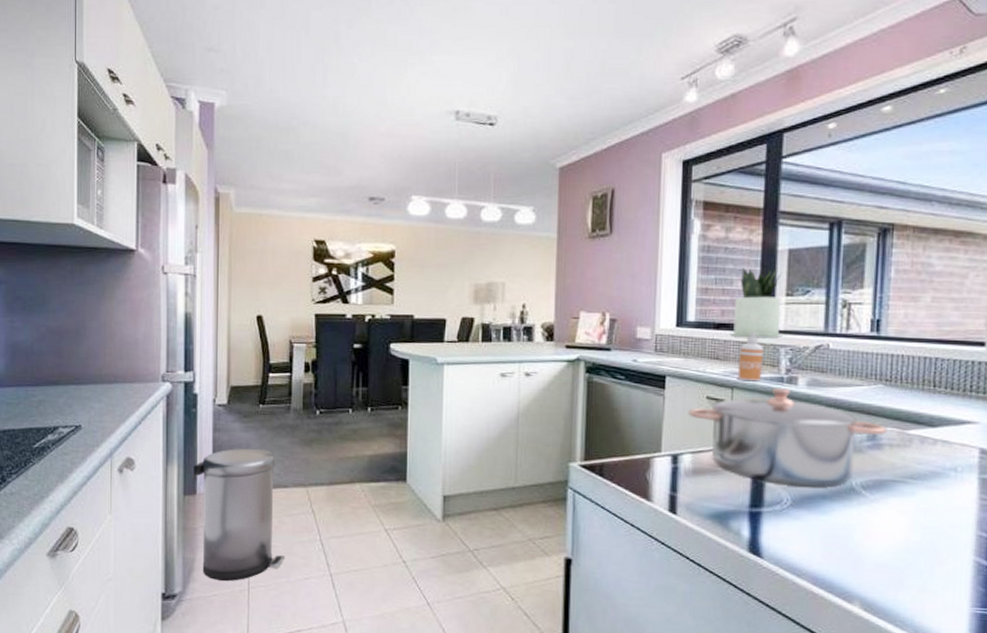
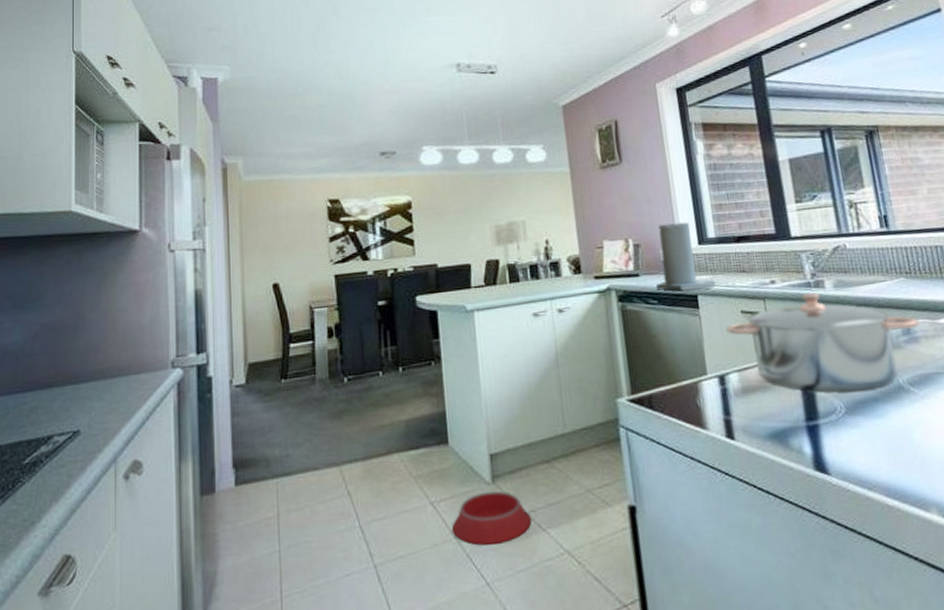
pedal bin: present [193,448,286,581] -> none [211,429,322,594]
pet bowl: none [402,527,474,574] -> present [452,491,532,545]
paper towel: none [625,302,686,371] -> present [655,222,715,291]
planter: present [729,267,784,339] -> none [748,176,802,249]
soap dispenser: present [737,331,765,382] -> none [763,240,790,291]

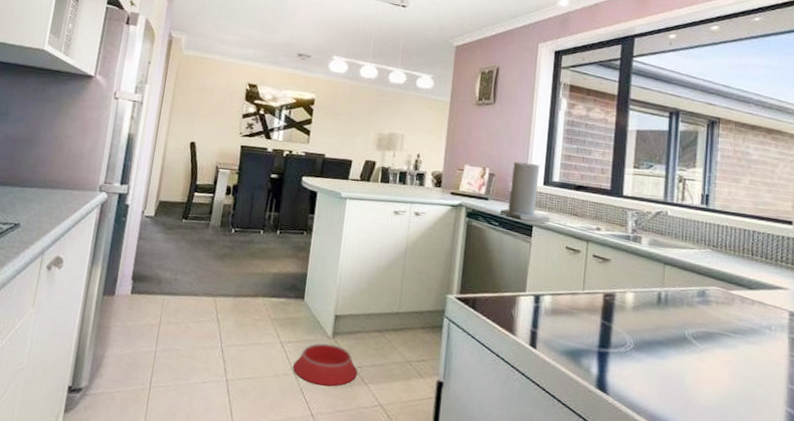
cooking pot: present [726,292,920,392] -> none [550,244,714,334]

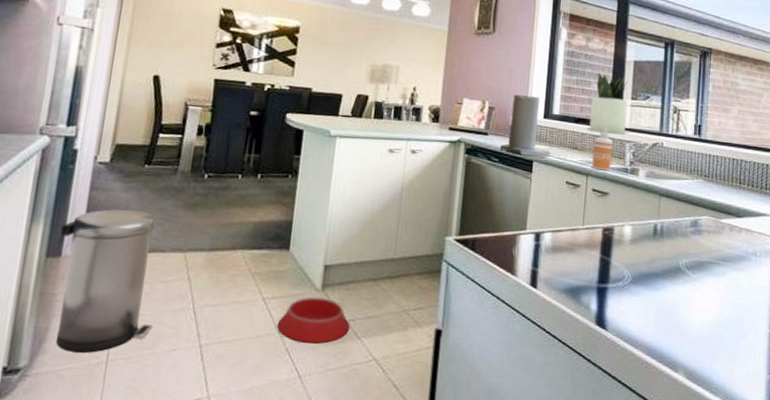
pedal bin: none [109,256,190,380] -> present [56,209,155,353]
planter: none [586,141,631,203] -> present [586,72,629,135]
soap dispenser: none [592,194,615,238] -> present [591,127,614,171]

